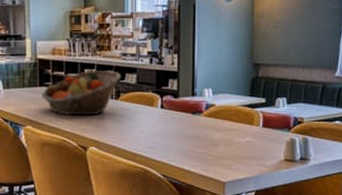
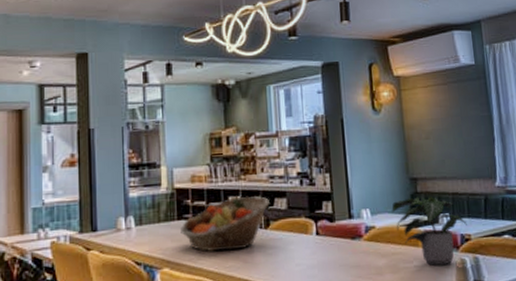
potted plant: none [232,81,302,142] -> present [391,196,467,266]

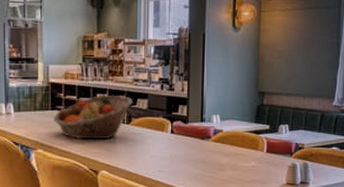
potted plant: present [391,196,467,266] -> none [239,108,302,167]

